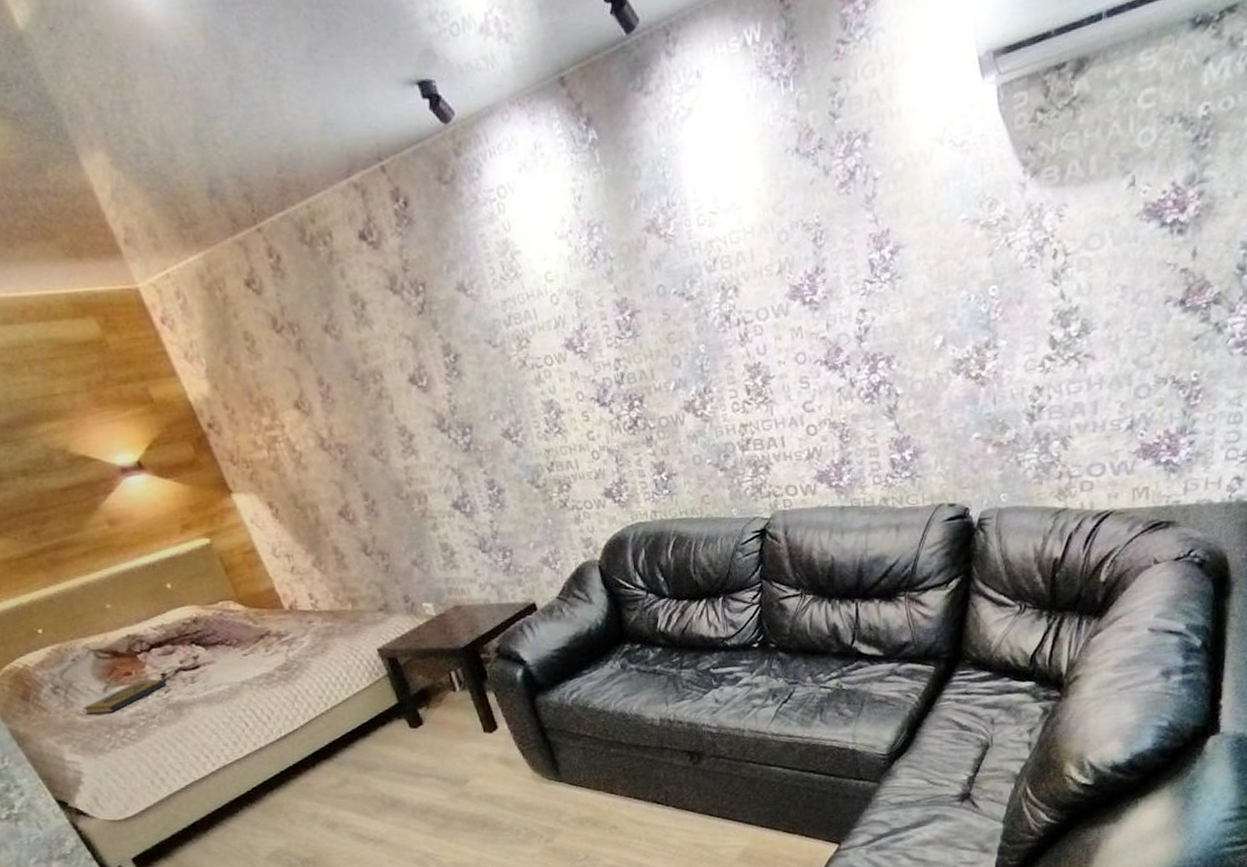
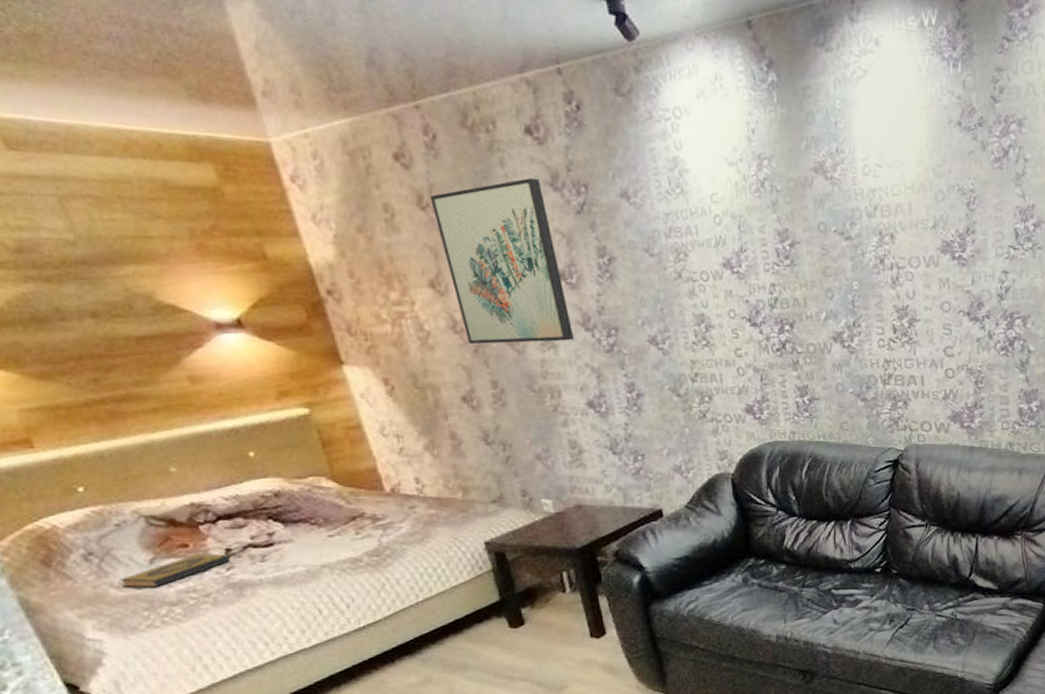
wall art: none [282,284,432,460] -> present [429,177,574,345]

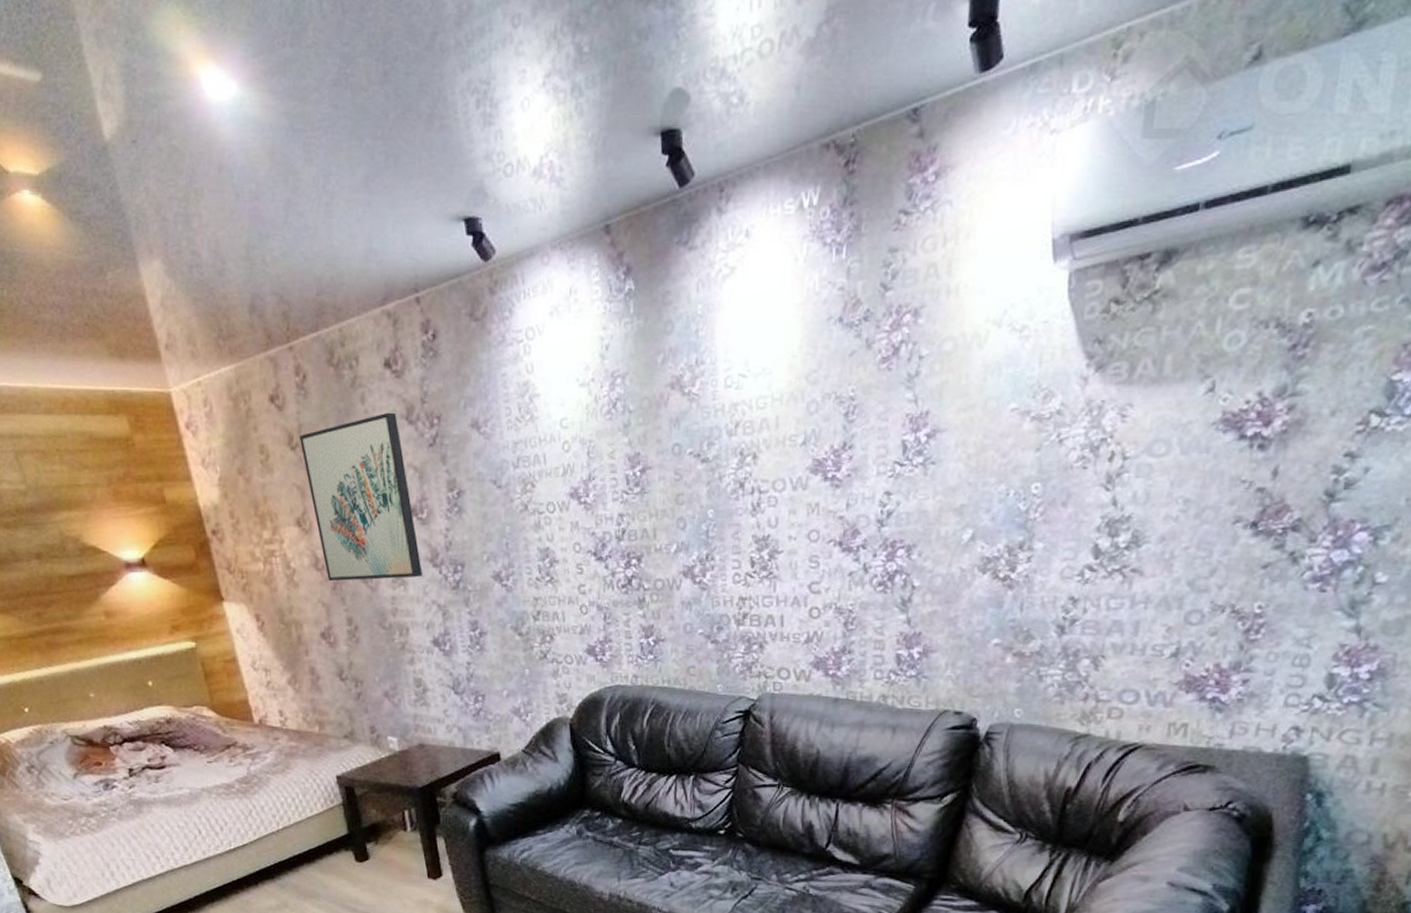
hardback book: present [118,554,231,588] -> none [51,772,133,800]

